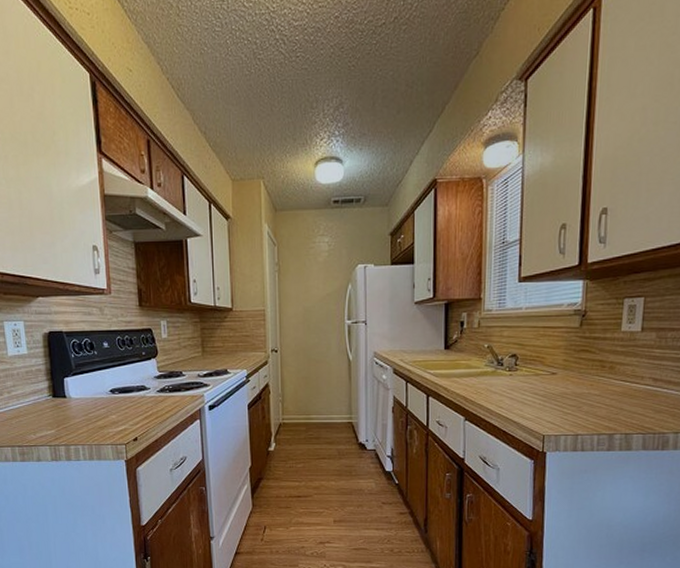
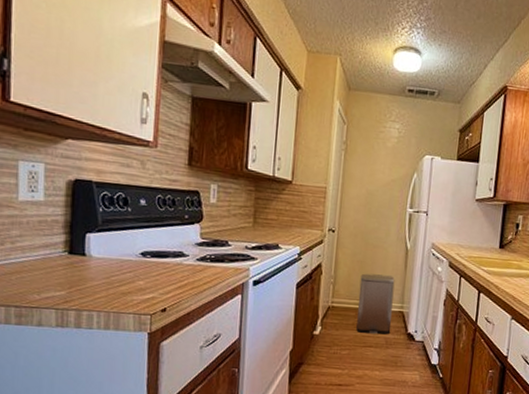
pedal bin: none [307,388,342,446] -> present [356,273,395,335]

